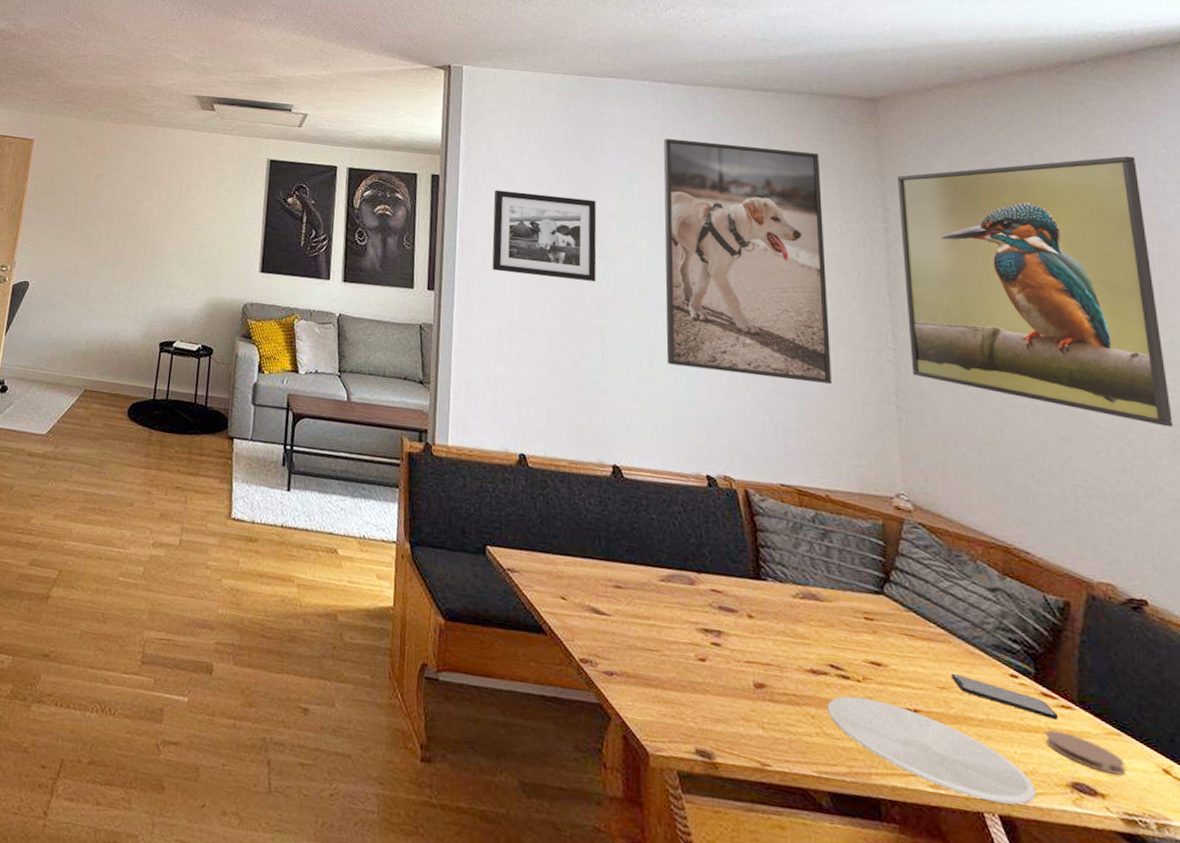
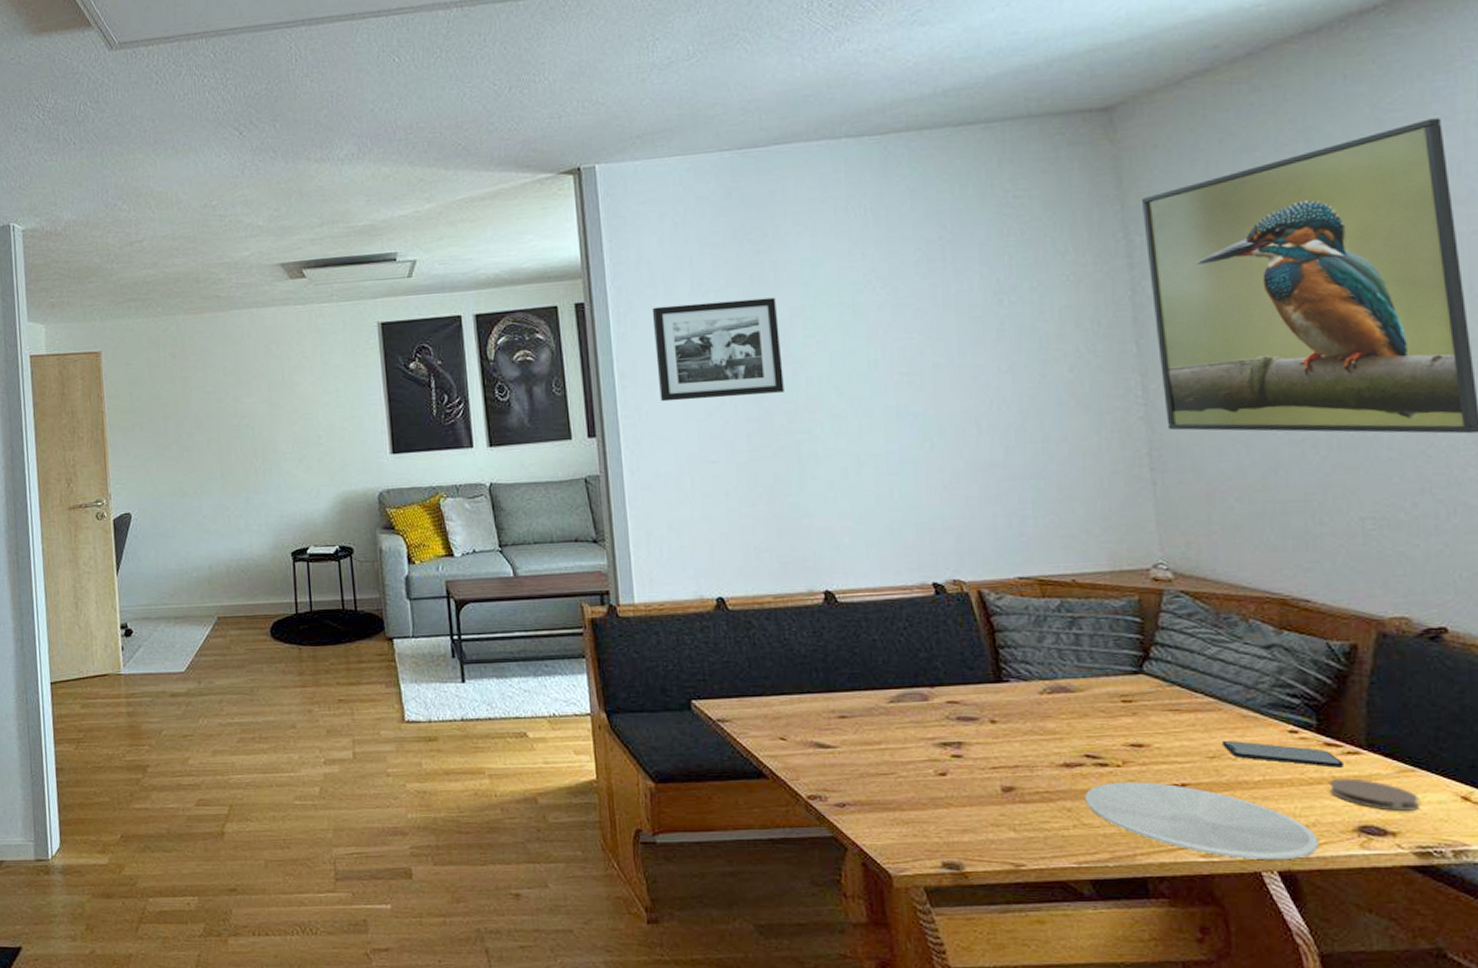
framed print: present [663,138,833,384] -> none [851,190,1074,470]

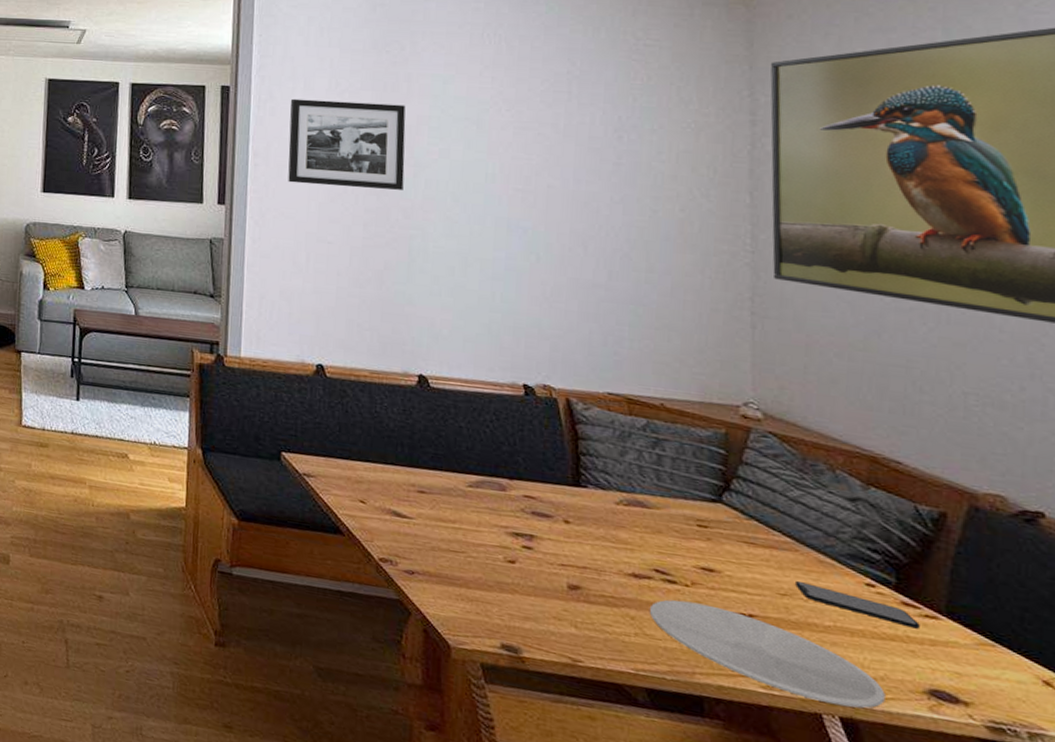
coaster: present [1328,778,1420,811] -> none [902,638,997,685]

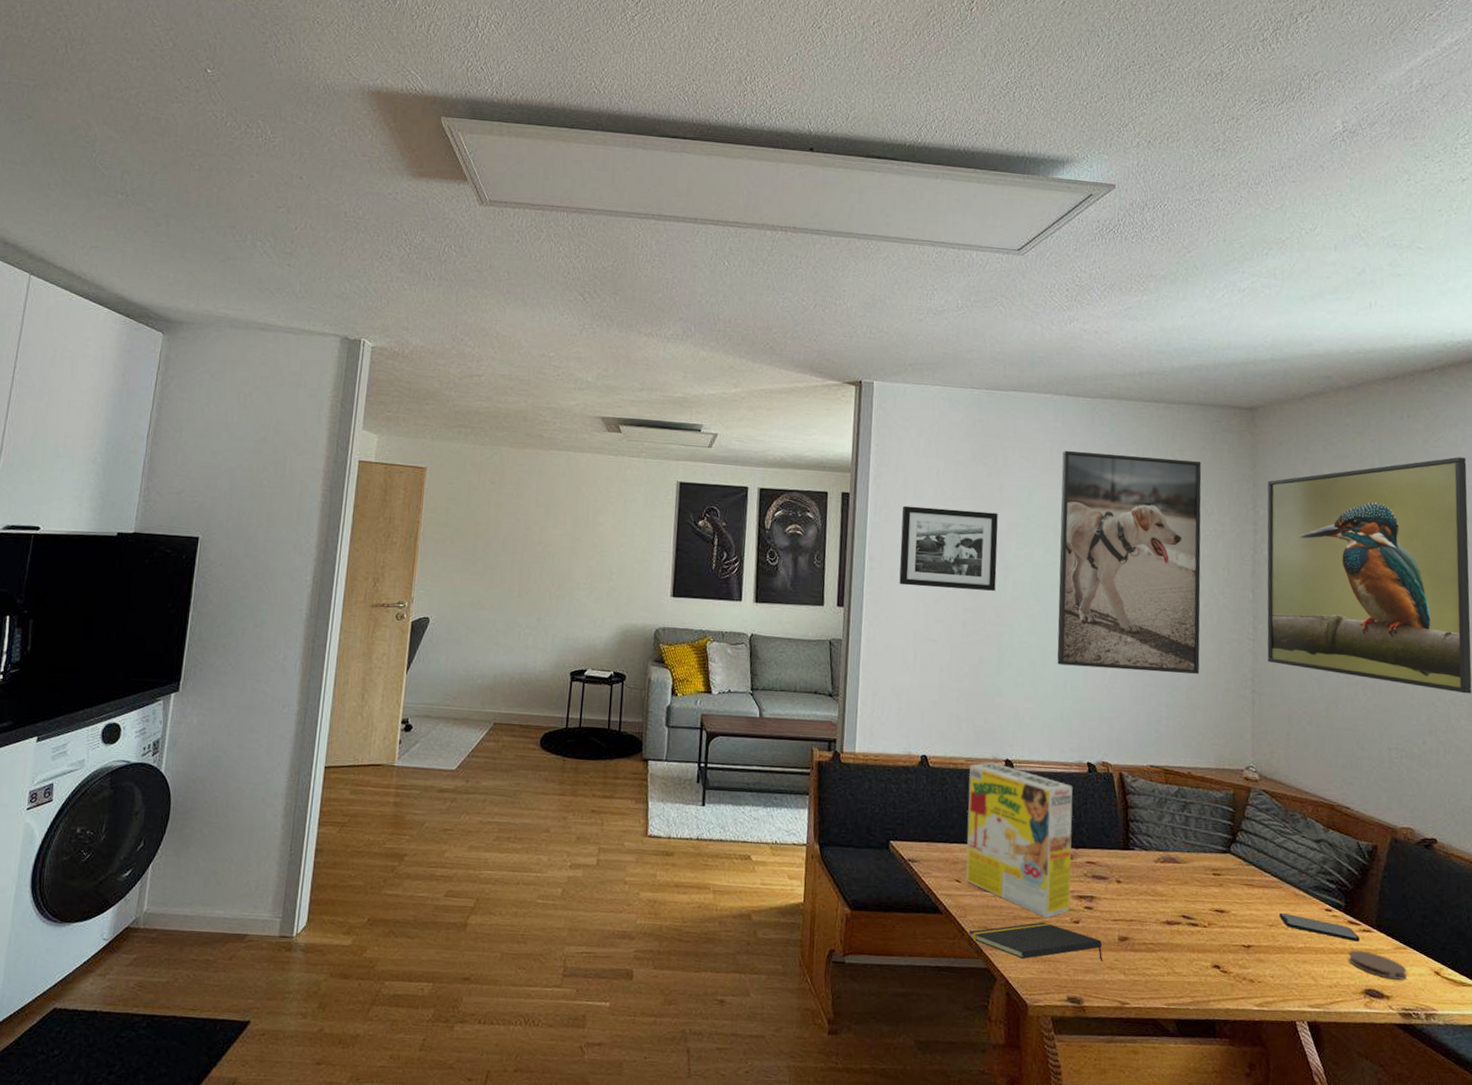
cereal box: none [371,376,506,554] -> present [966,762,1073,919]
notepad: none [377,556,548,610] -> present [969,922,1103,961]
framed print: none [482,33,676,290] -> present [1057,450,1202,674]
plate: present [649,600,885,709] -> none [1178,940,1337,1013]
coaster: none [902,638,997,685] -> present [1348,950,1407,980]

